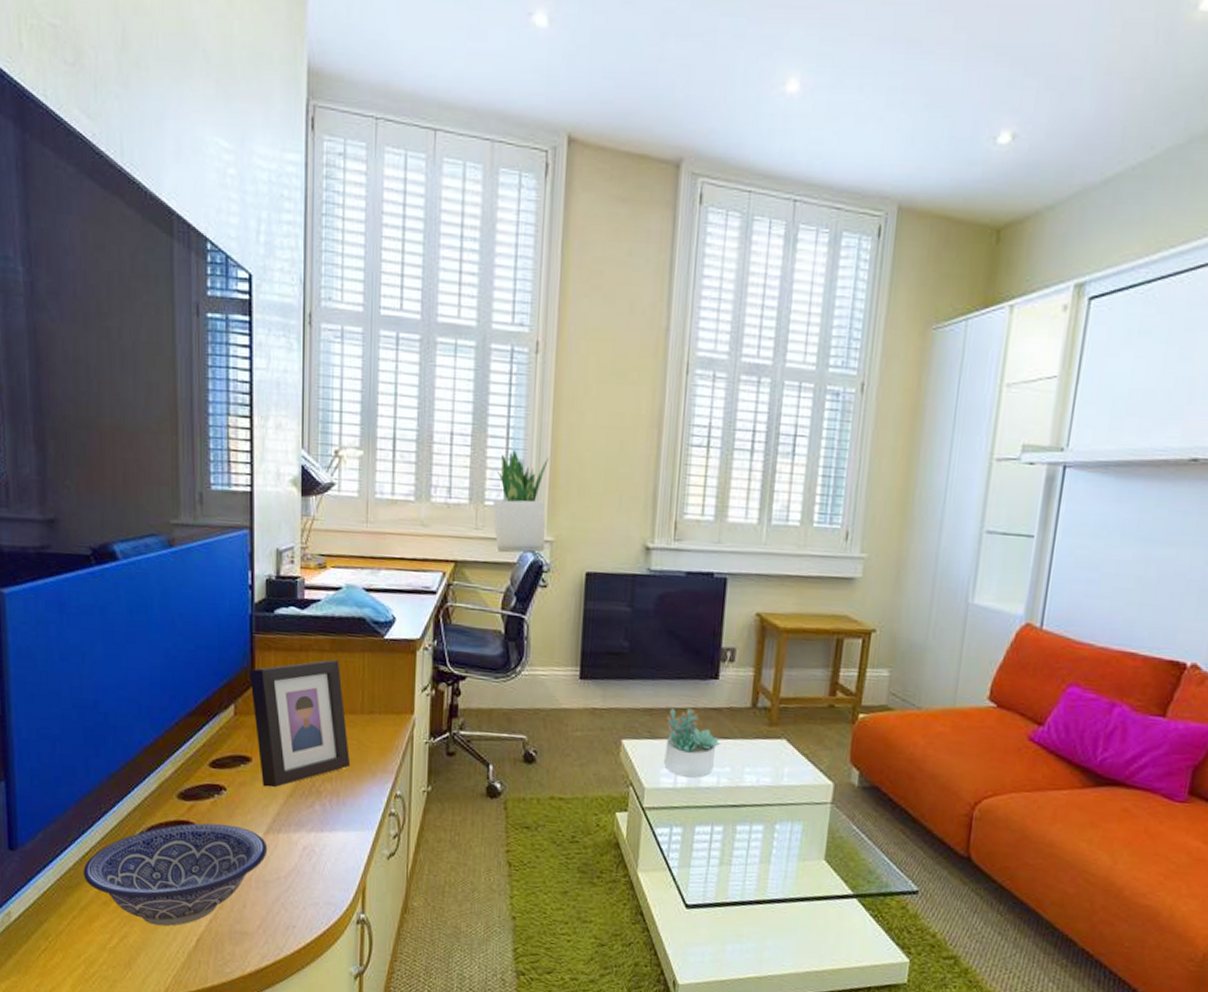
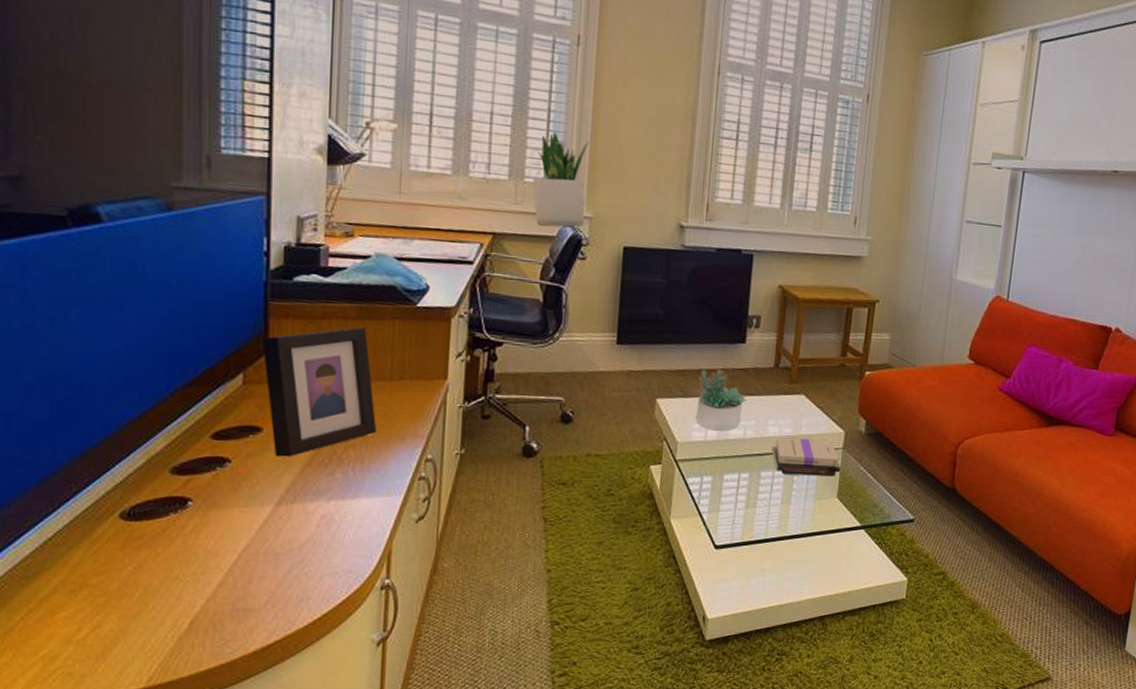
decorative bowl: present [83,823,268,926] -> none [45,497,279,611]
books: none [748,787,829,836] -> present [771,437,840,477]

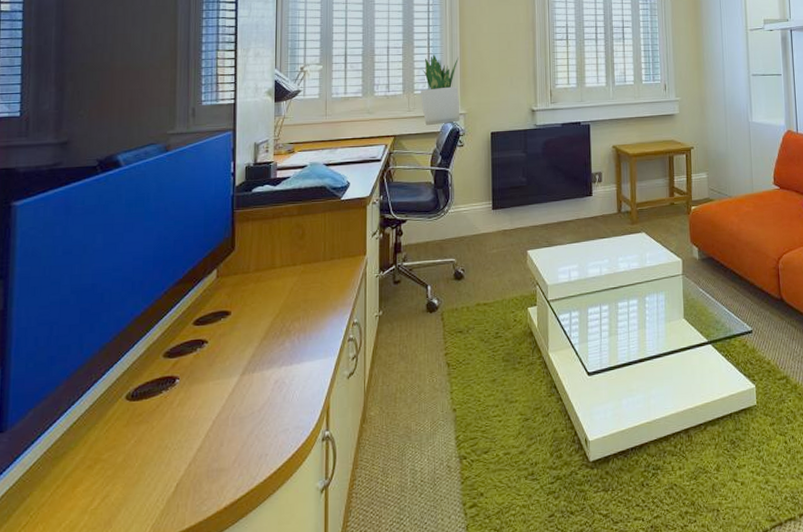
picture frame: present [262,327,377,458] -> none [230,221,315,334]
succulent plant: present [696,369,747,431] -> none [559,220,599,272]
books: present [771,437,840,477] -> none [624,269,683,303]

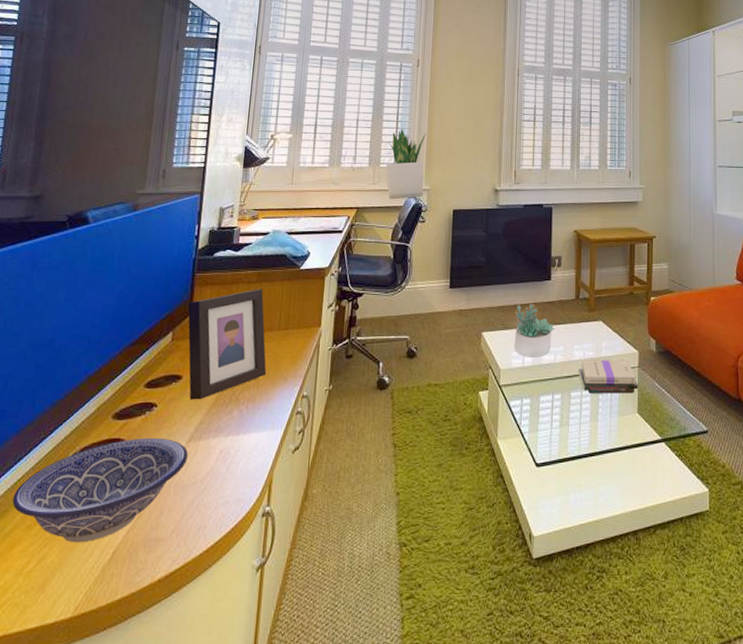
decorative bowl: none [70,372,244,479] -> present [12,437,189,543]
picture frame: none [230,221,315,334] -> present [188,289,267,400]
succulent plant: none [559,220,599,272] -> present [514,304,555,357]
books: none [624,269,683,303] -> present [578,360,638,394]

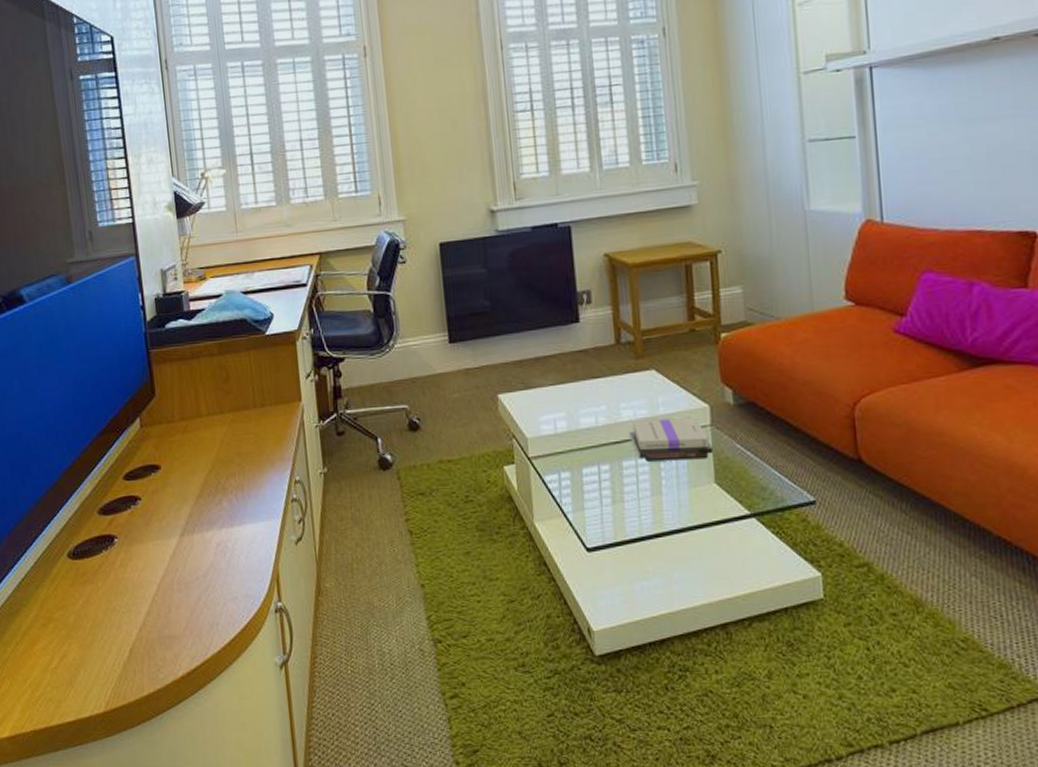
decorative bowl: present [12,437,189,543] -> none [21,532,185,641]
picture frame: present [188,289,267,400] -> none [150,362,251,491]
planter: present [386,129,426,200] -> none [345,144,399,239]
succulent plant: present [514,304,555,357] -> none [538,355,592,422]

